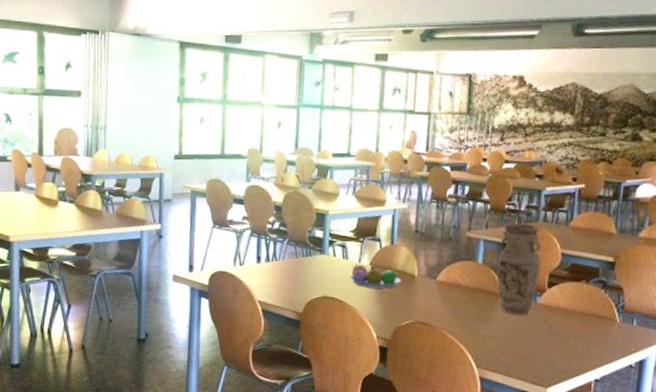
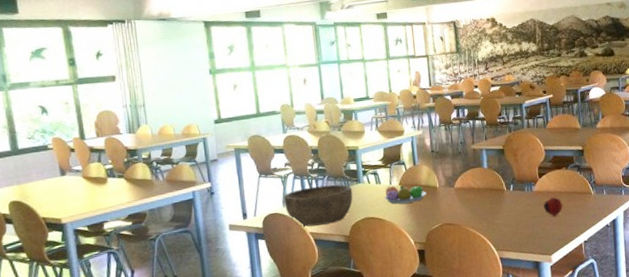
bowl: none [235,248,314,295] -> present [283,184,353,227]
vase: present [497,223,541,316] -> none [498,131,532,204]
apple: none [548,314,574,340] -> present [543,197,563,216]

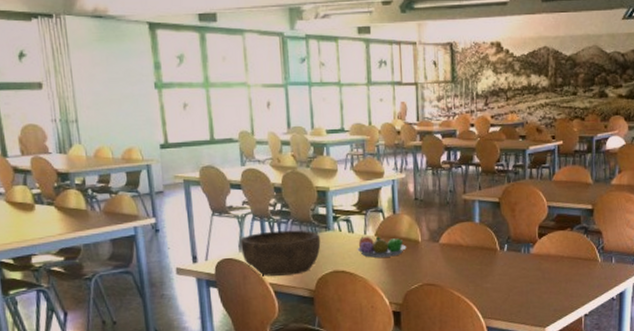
apple: present [543,197,563,216] -> none [541,261,564,284]

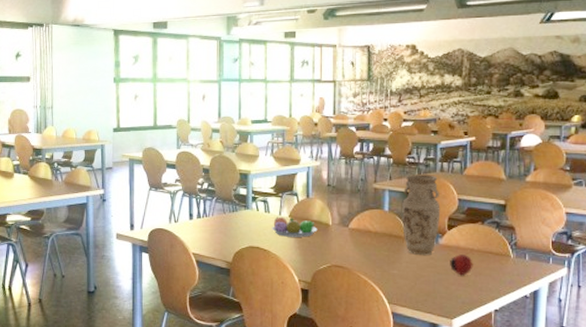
bowl: present [240,230,321,276] -> none [170,207,240,247]
vase: none [493,182,531,267] -> present [402,174,441,256]
apple: none [541,261,564,284] -> present [450,253,473,276]

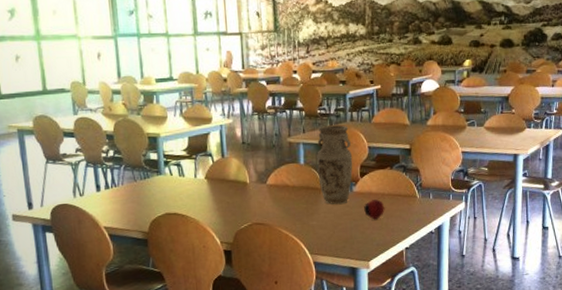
fruit bowl: present [272,216,318,237] -> none [188,179,236,200]

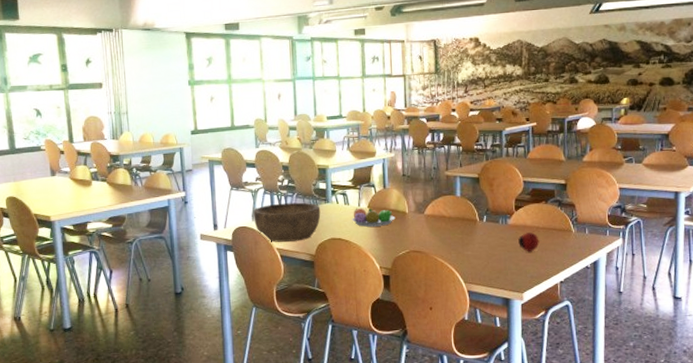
bowl: none [74,175,153,220] -> present [253,202,321,242]
fruit bowl: none [188,179,236,200] -> present [352,207,396,227]
vase: present [317,125,353,205] -> none [473,160,508,236]

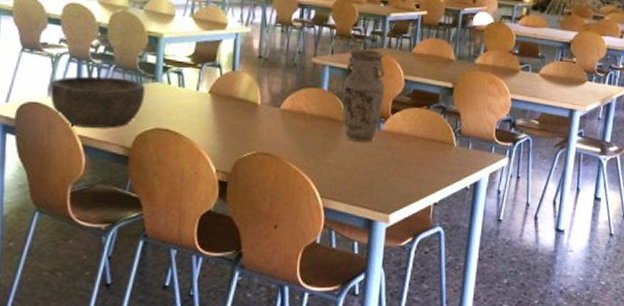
fruit bowl: present [352,207,396,227] -> none [186,92,243,119]
vase: none [473,160,508,236] -> present [342,49,385,143]
apple: present [518,231,540,252] -> none [391,140,416,166]

